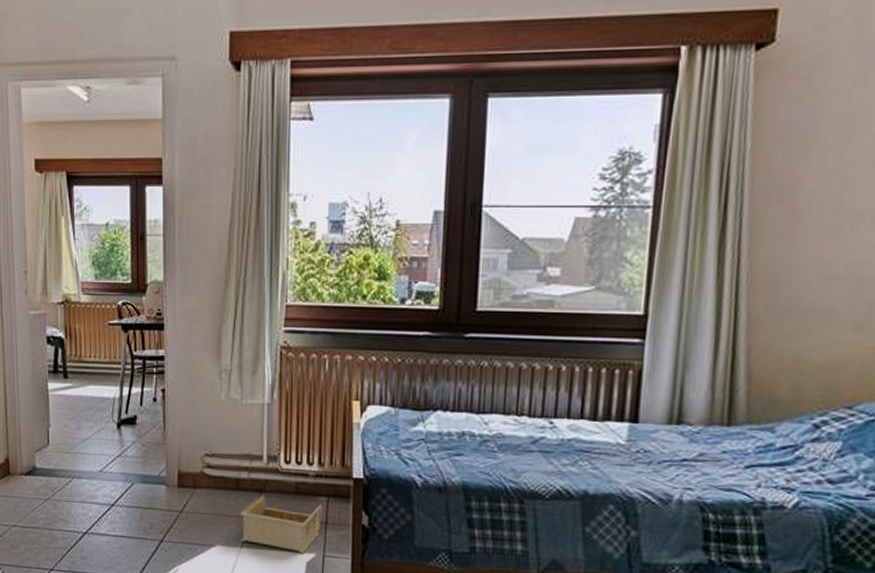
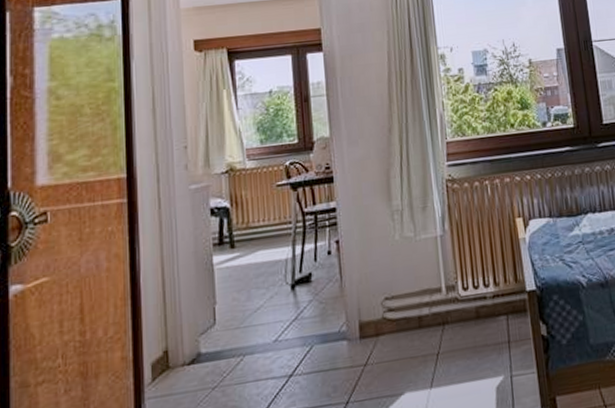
storage bin: present [240,495,323,553] -> none [425,324,505,382]

